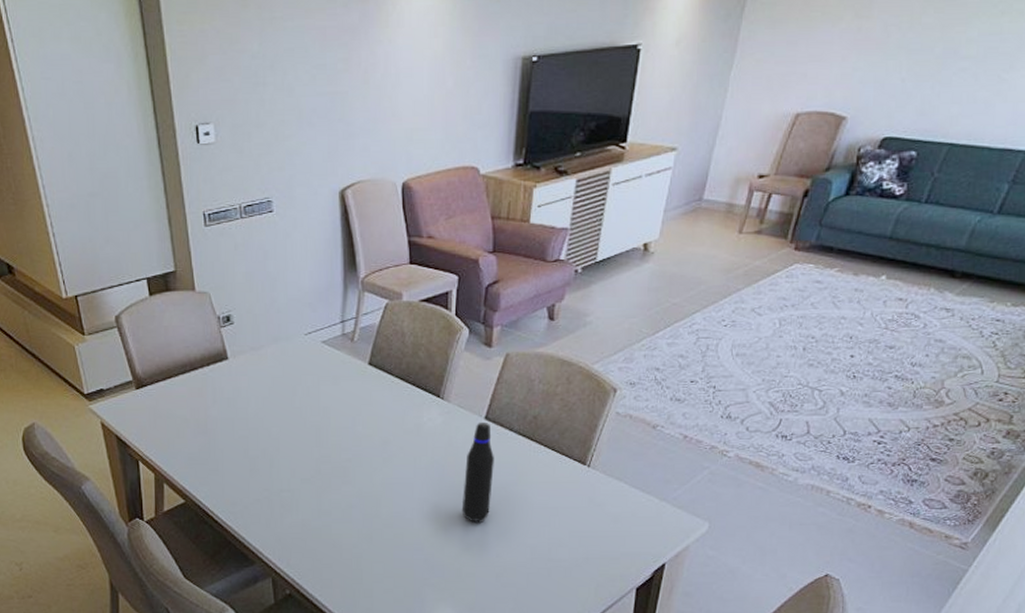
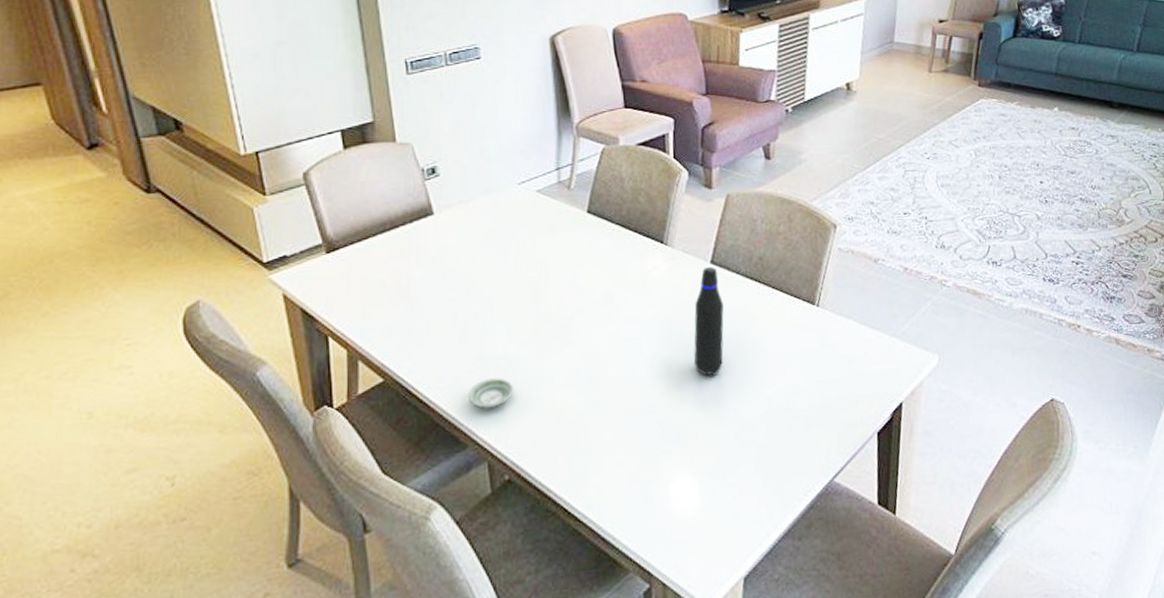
saucer: none [255,508,296,533] -> present [467,377,514,409]

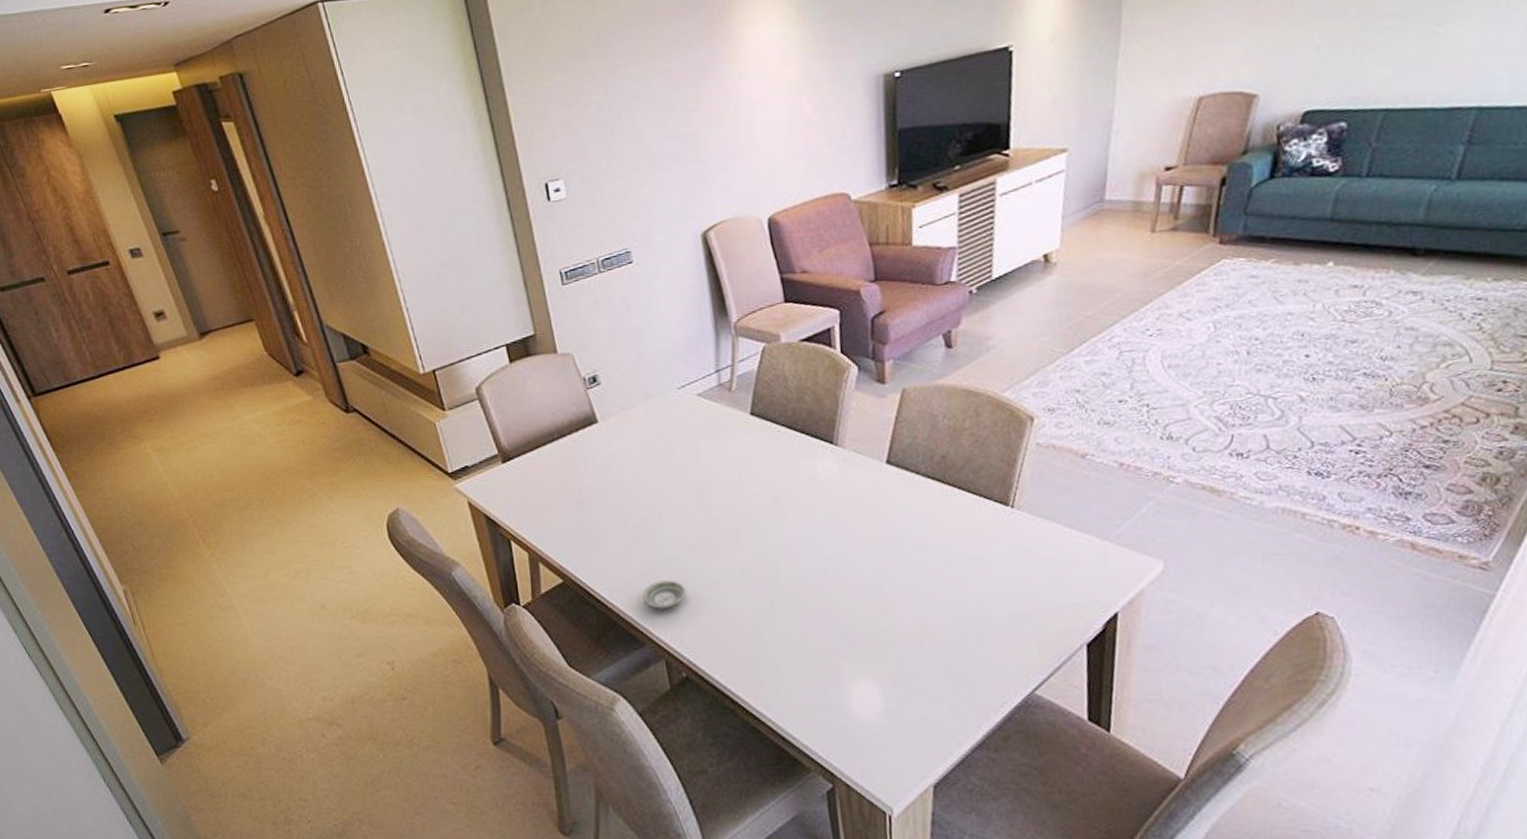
water bottle: present [693,267,724,376] -> none [870,467,904,581]

